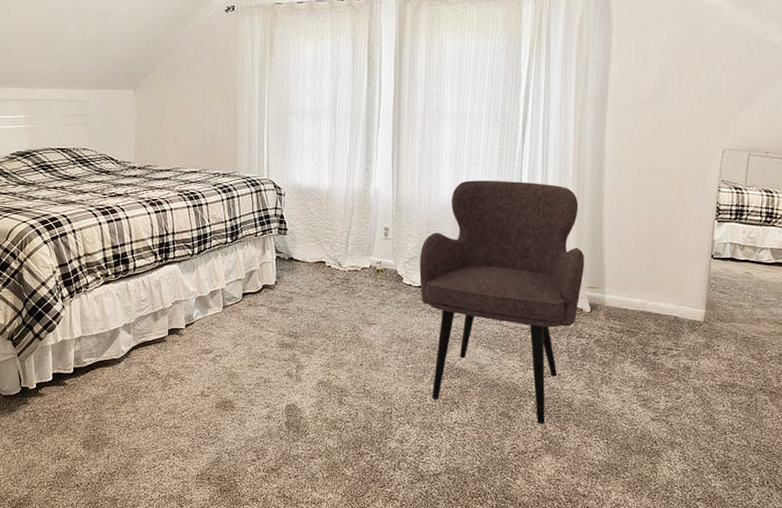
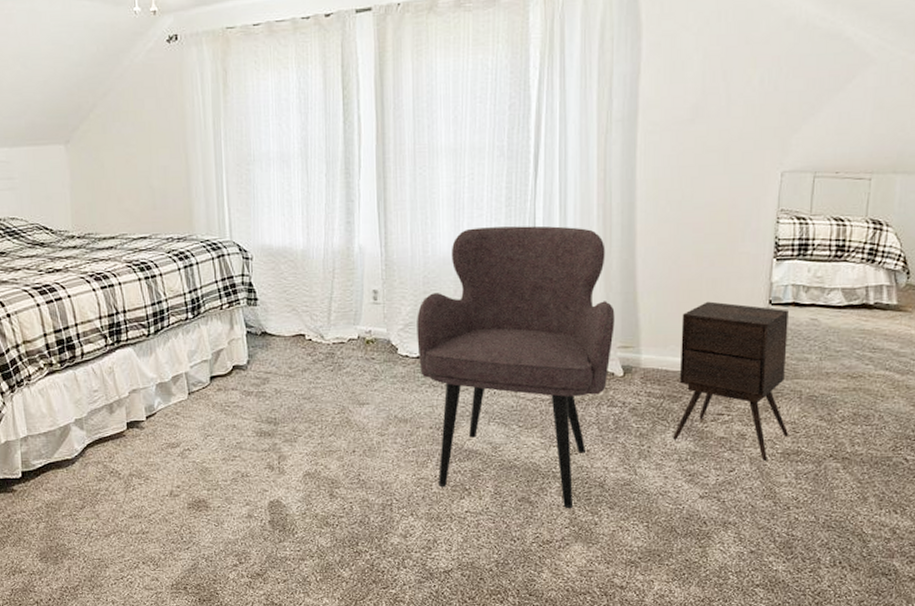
side table: none [630,253,727,391] -> present [673,301,789,461]

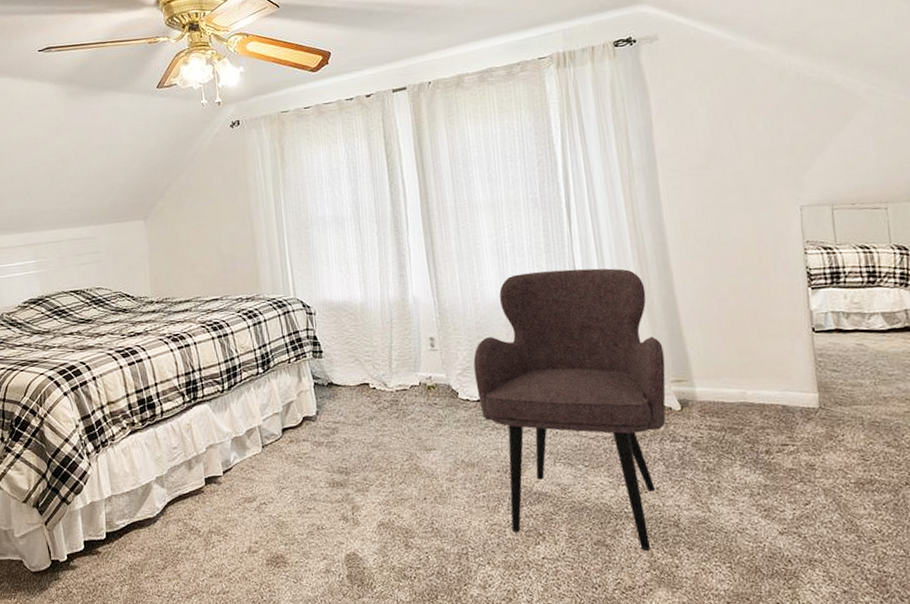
side table: present [673,301,789,461] -> none [729,332,858,492]

